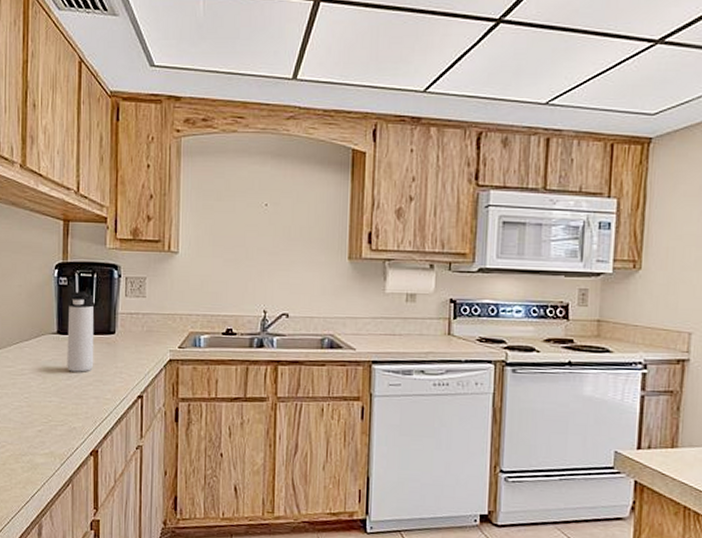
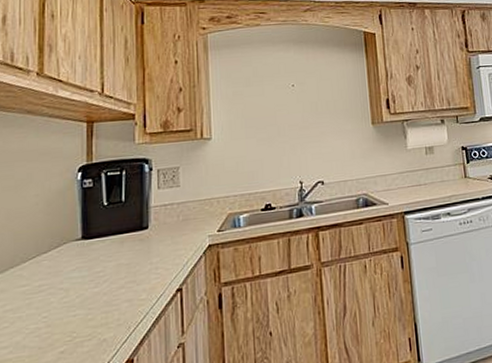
thermos bottle: present [67,291,94,372] -> none [94,190,126,278]

